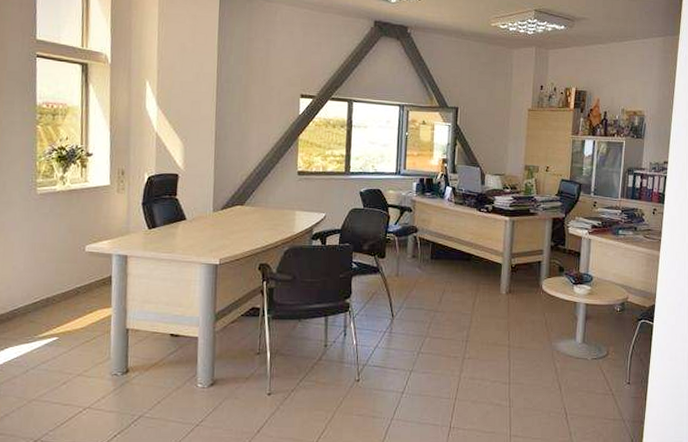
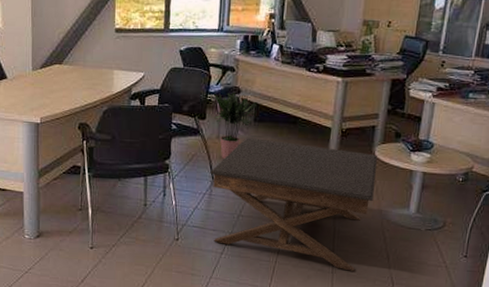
coffee table: none [390,274,544,404] -> present [210,136,377,271]
potted plant: none [393,232,434,296] -> present [214,92,258,159]

